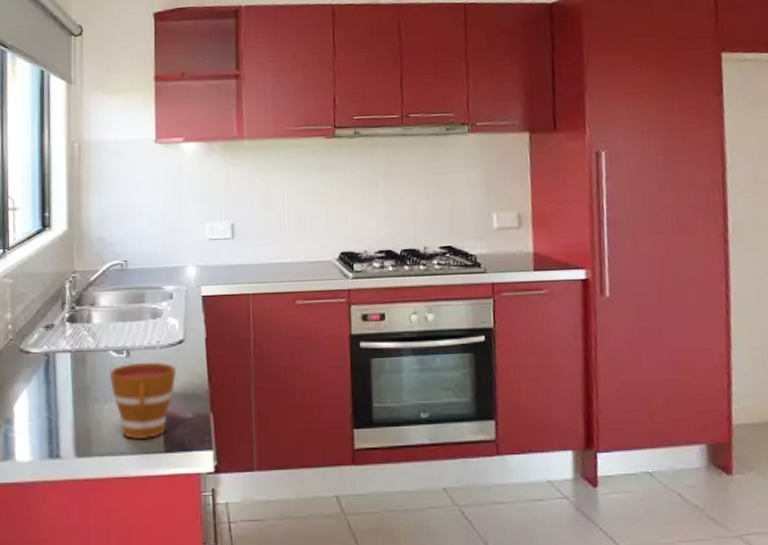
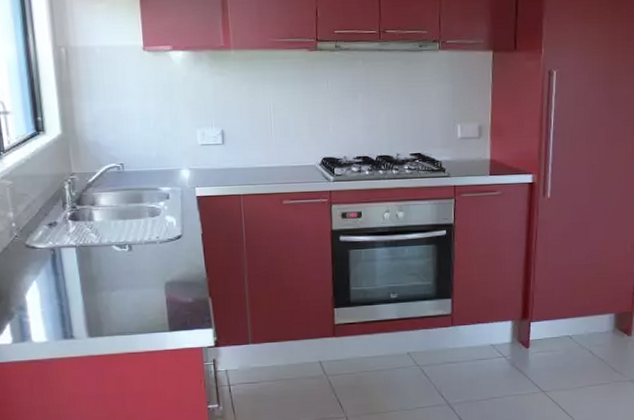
cup: present [109,362,176,440] -> none [114,255,176,322]

